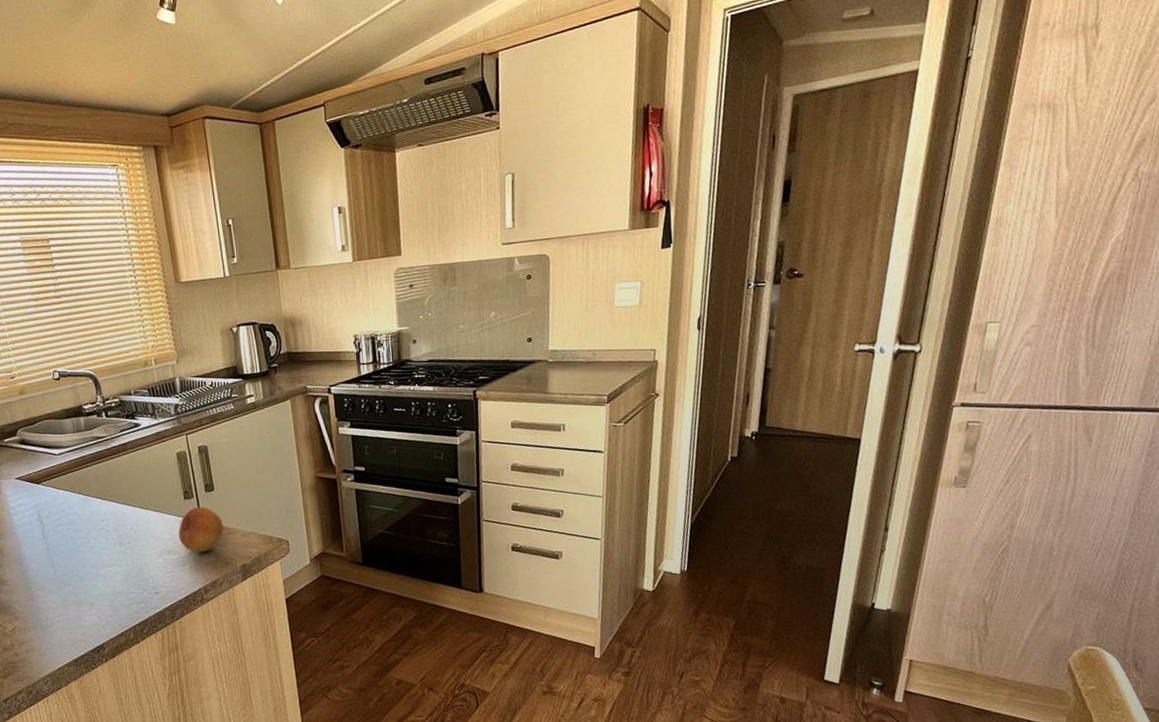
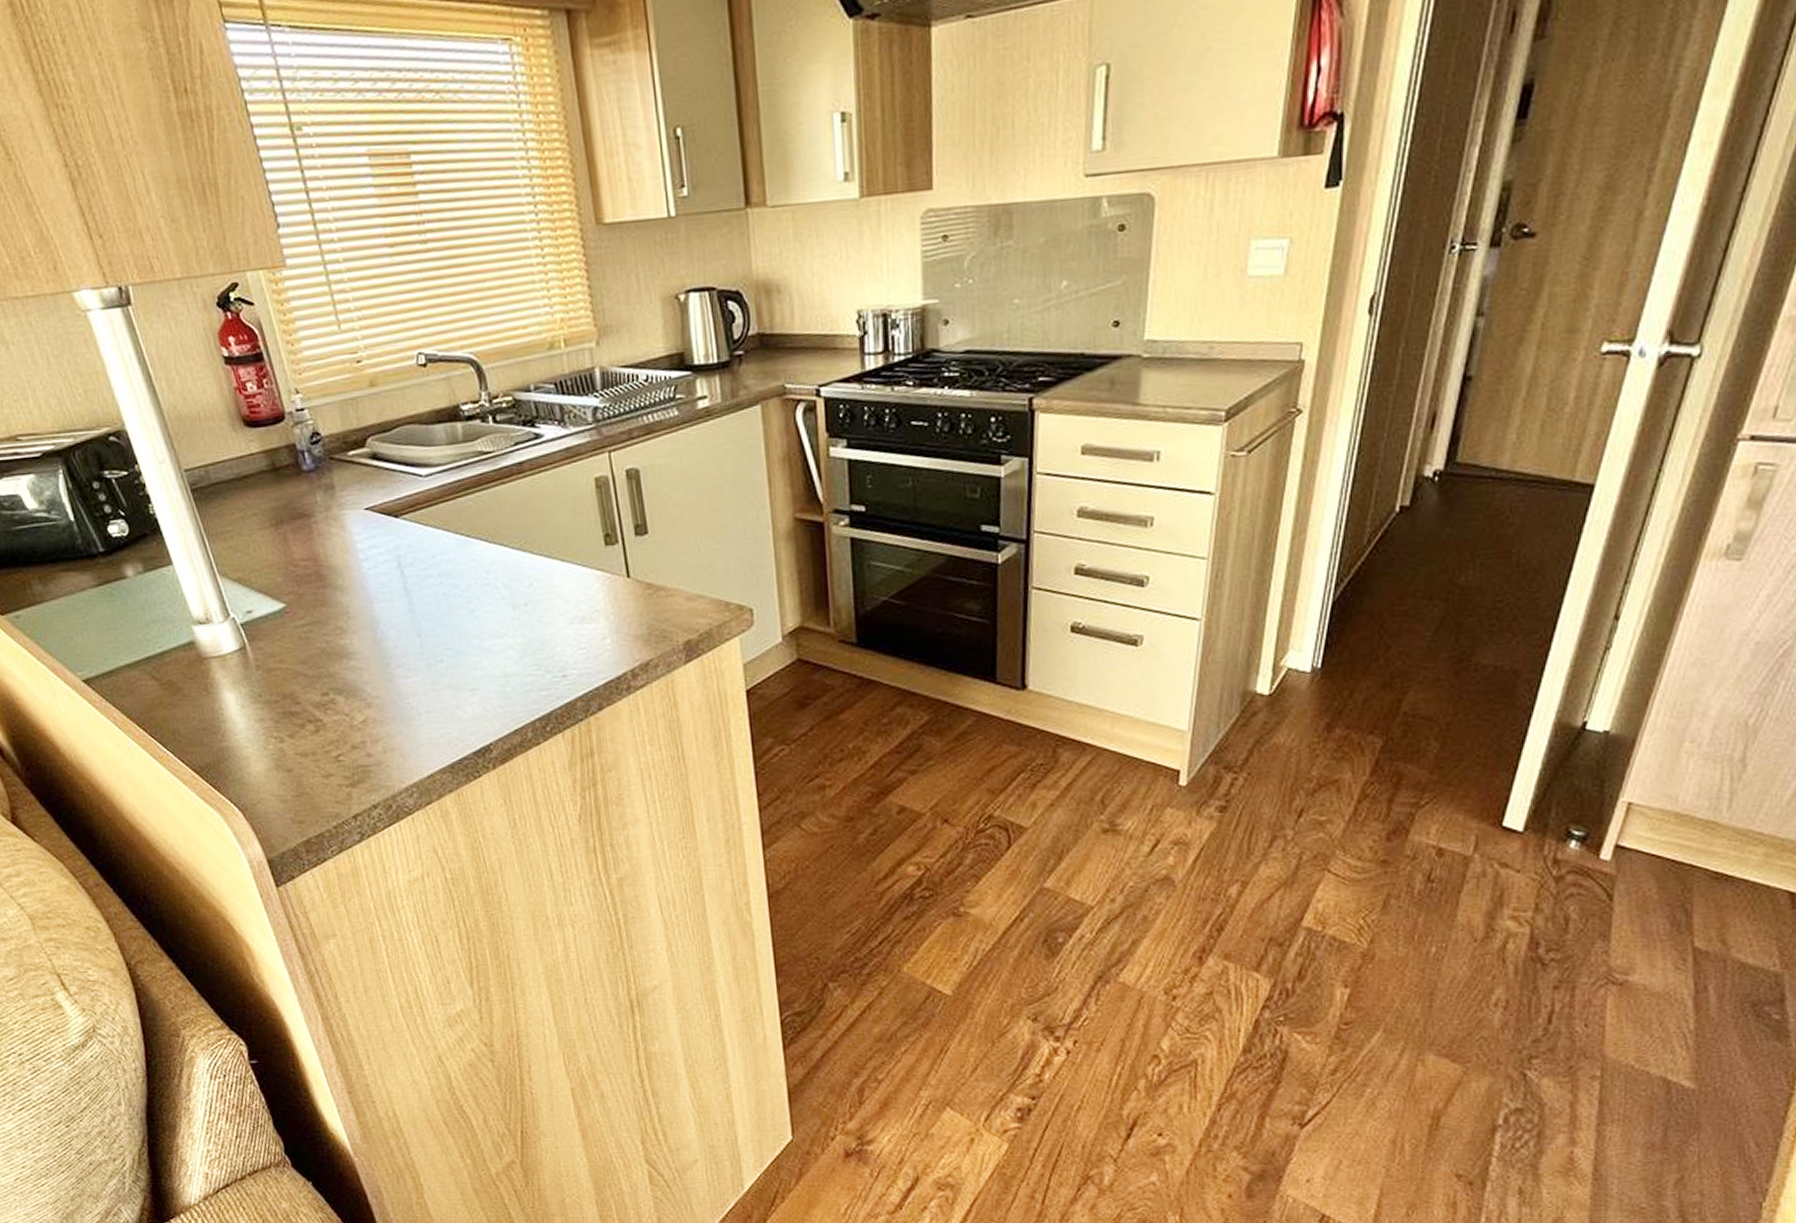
fruit: present [178,506,224,553] -> none [596,556,660,623]

